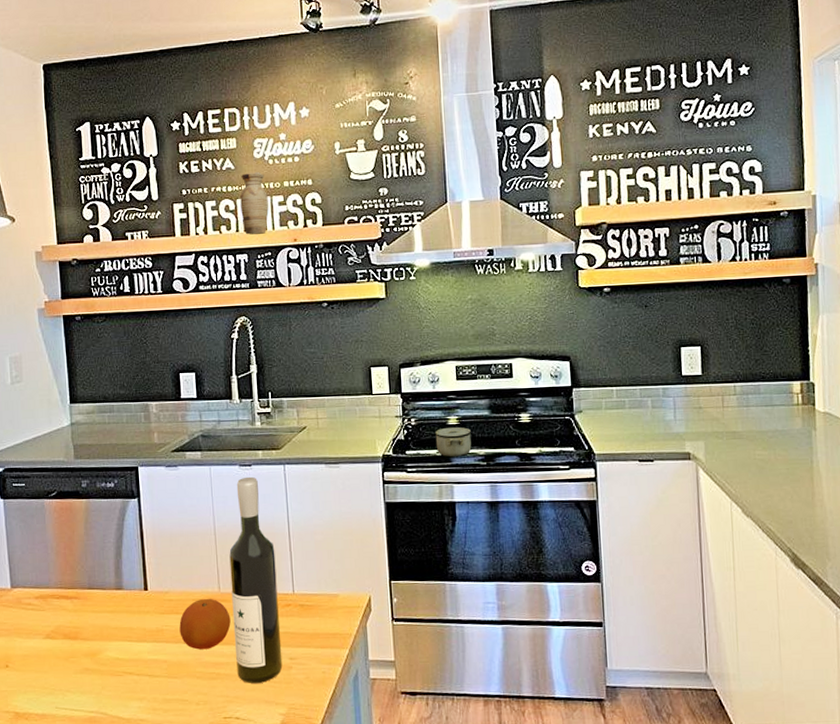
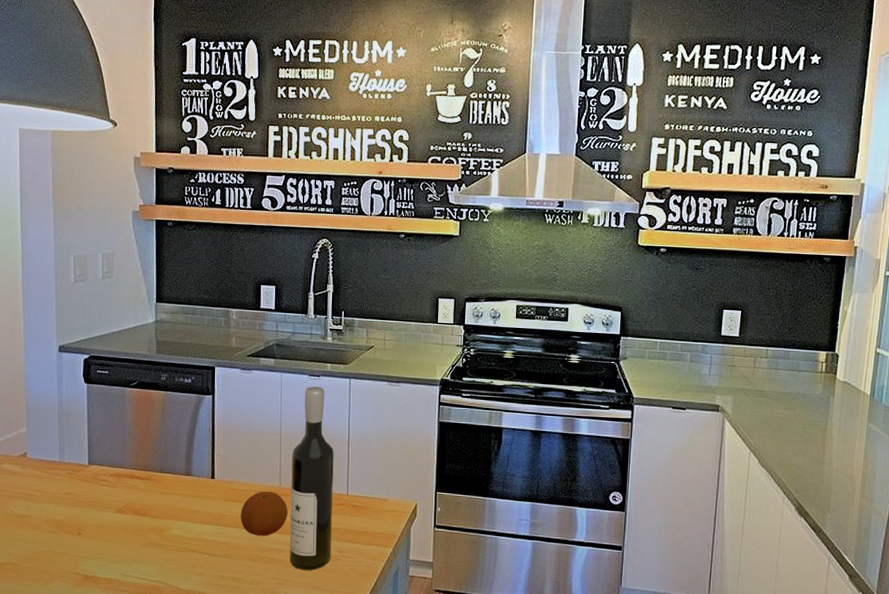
ceramic jug: present [240,171,269,235] -> none [332,104,359,164]
cooking pot: present [435,427,472,458] -> none [490,360,524,388]

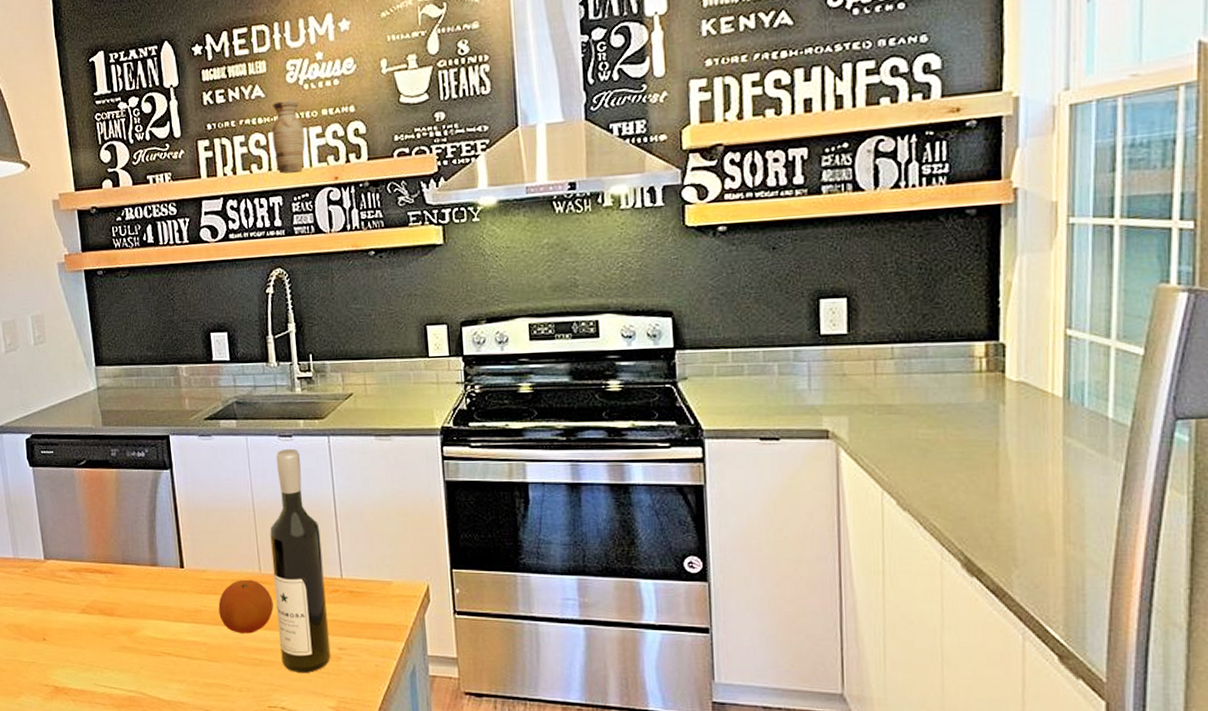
ceramic jug: none [332,104,359,164] -> present [272,98,305,174]

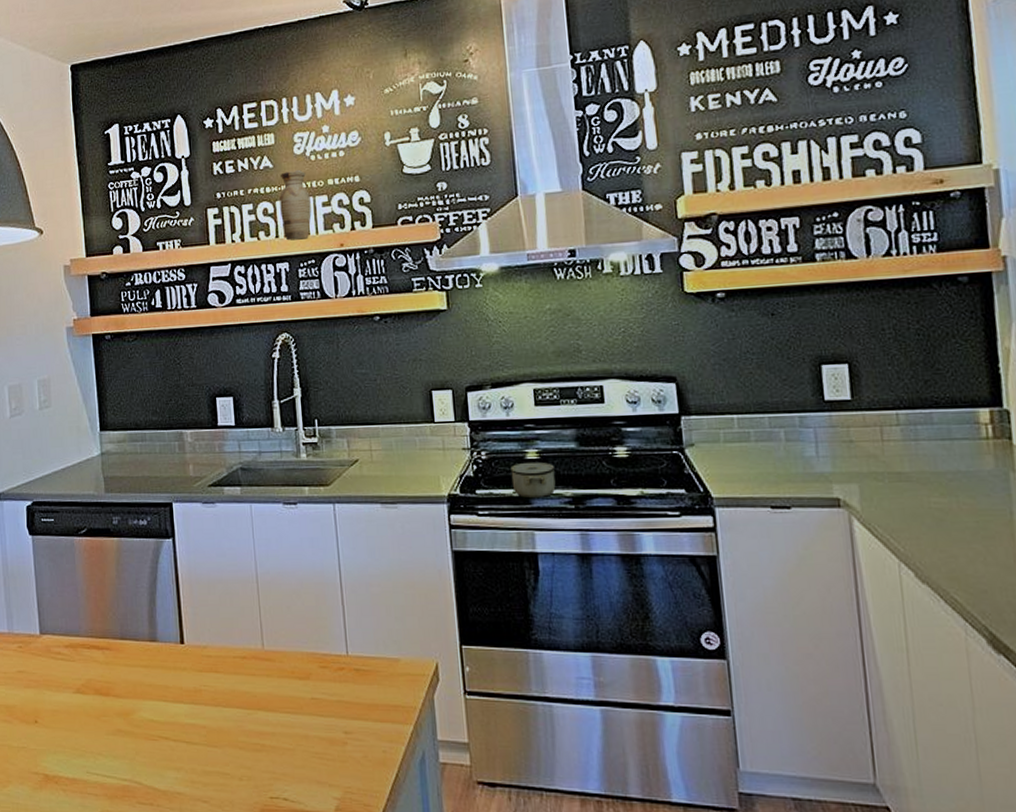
fruit: present [218,579,274,634] -> none [219,656,277,716]
bottle: present [270,448,331,673] -> none [273,516,336,759]
cooking pot: none [503,395,548,431] -> present [510,462,556,499]

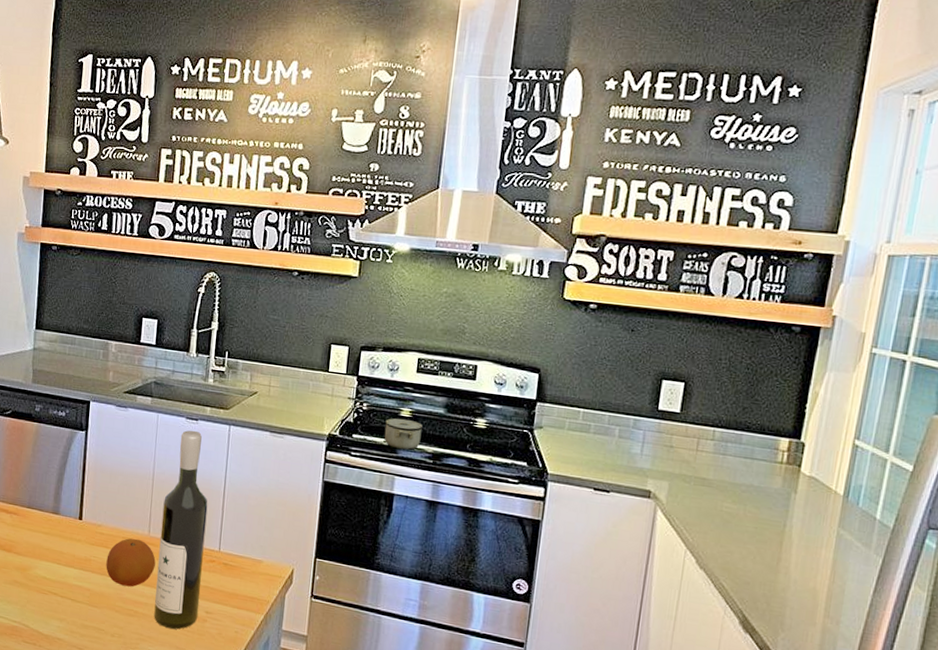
fruit: none [219,656,277,716] -> present [106,538,156,587]
bottle: none [273,516,336,759] -> present [154,430,208,629]
ceramic jug: present [279,169,312,241] -> none [226,128,256,193]

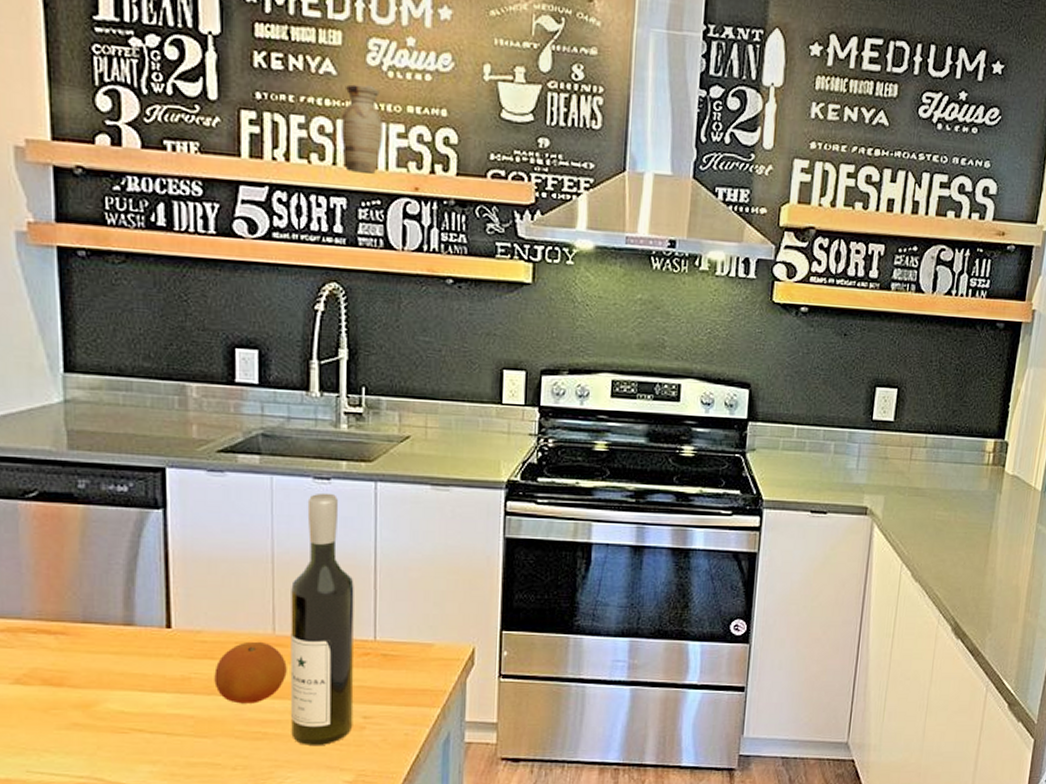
ceramic jug: none [226,128,256,193] -> present [342,84,382,174]
cooking pot: present [384,418,422,450] -> none [576,453,621,491]

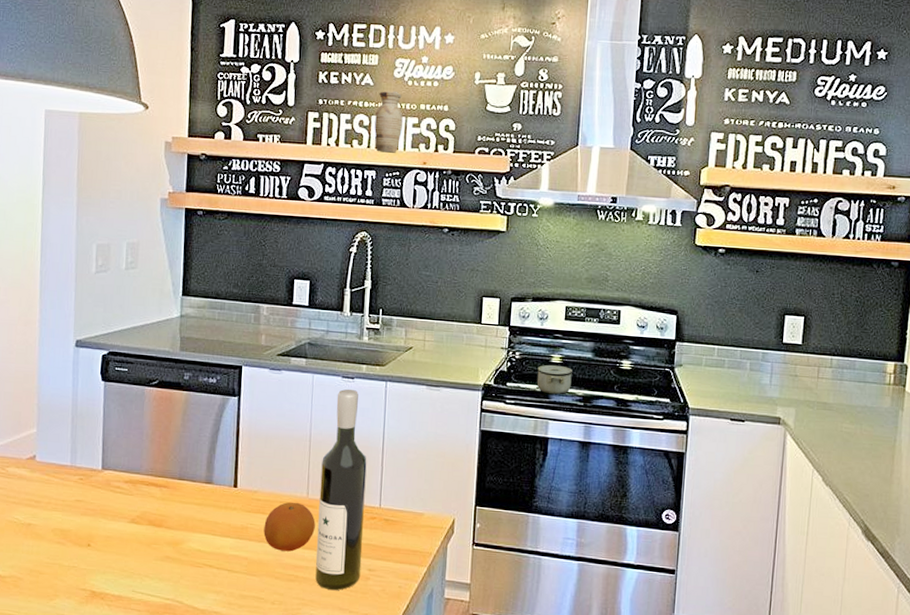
cooking pot: none [576,453,621,491] -> present [537,364,572,395]

